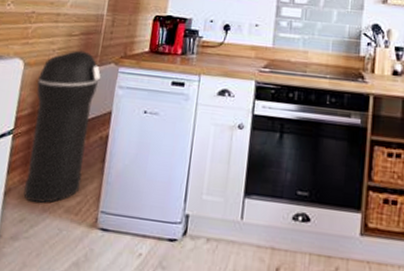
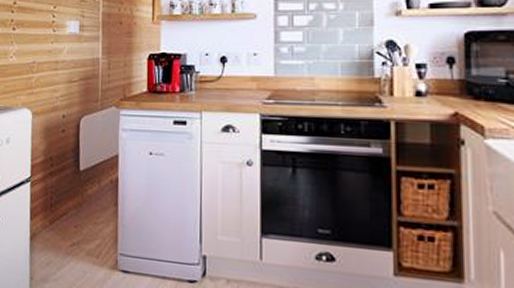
trash can: present [23,50,101,203] -> none [46,96,104,247]

